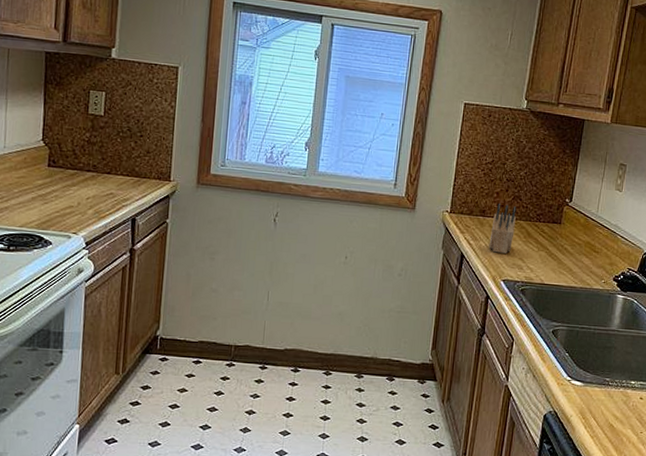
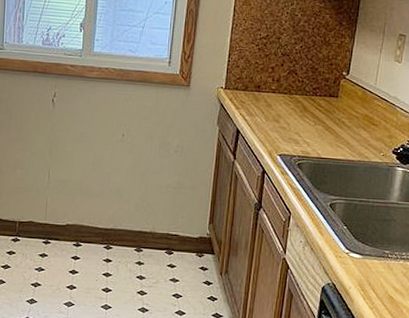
knife block: present [489,203,516,254] -> none [264,77,292,128]

